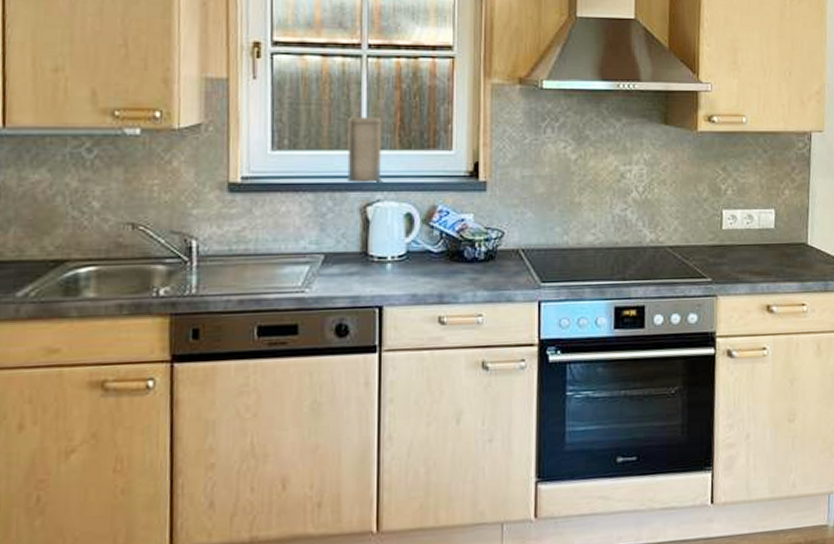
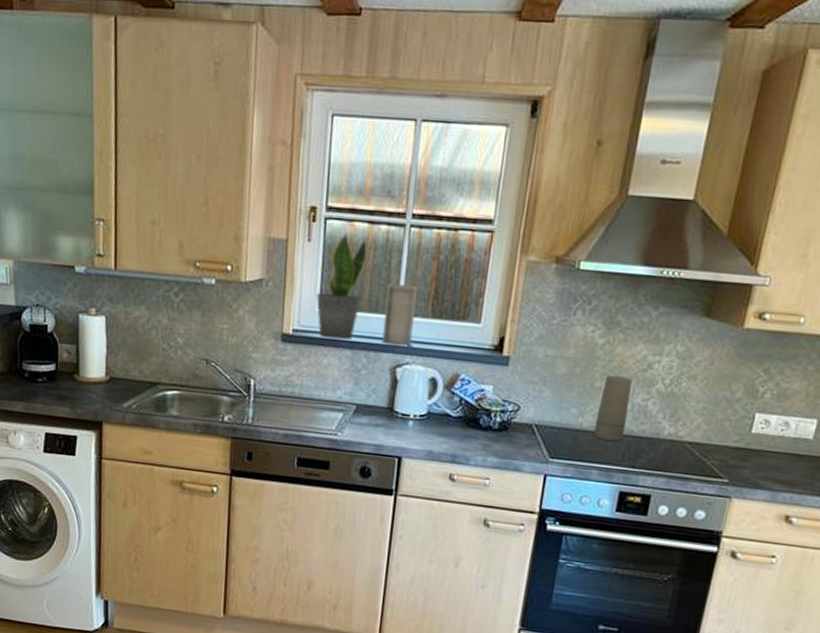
potted plant: none [266,69,322,183] -> present [316,234,367,341]
canister: none [580,189,609,257] -> present [593,375,632,442]

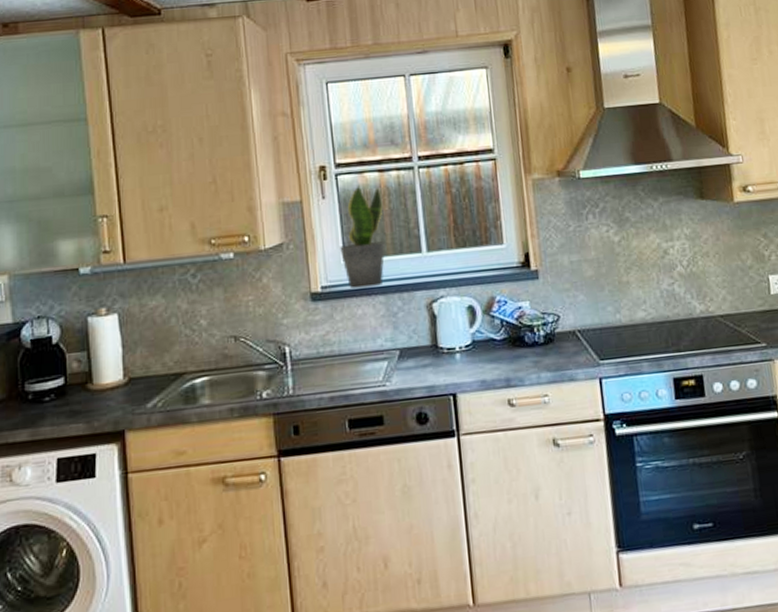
canister: present [382,283,418,347] -> none [408,220,443,283]
canister: present [593,375,632,442] -> none [629,266,662,331]

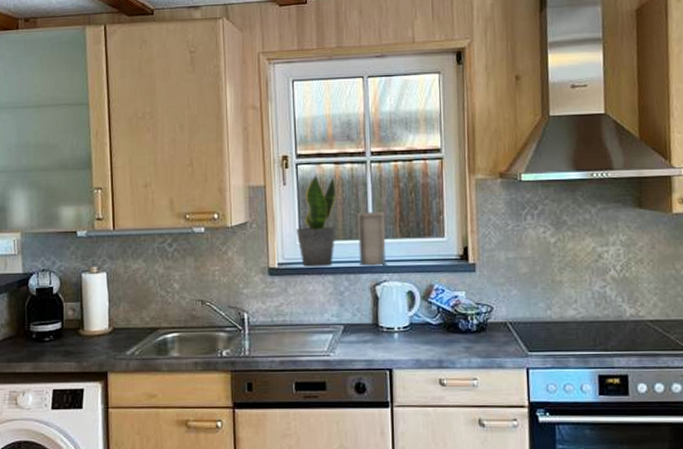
canister: none [408,220,443,283] -> present [358,211,387,266]

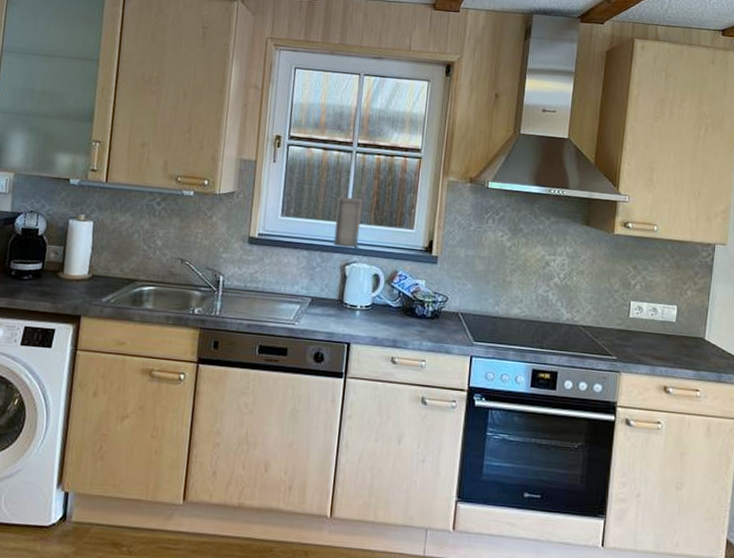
potted plant: present [295,175,337,268] -> none [279,157,322,243]

